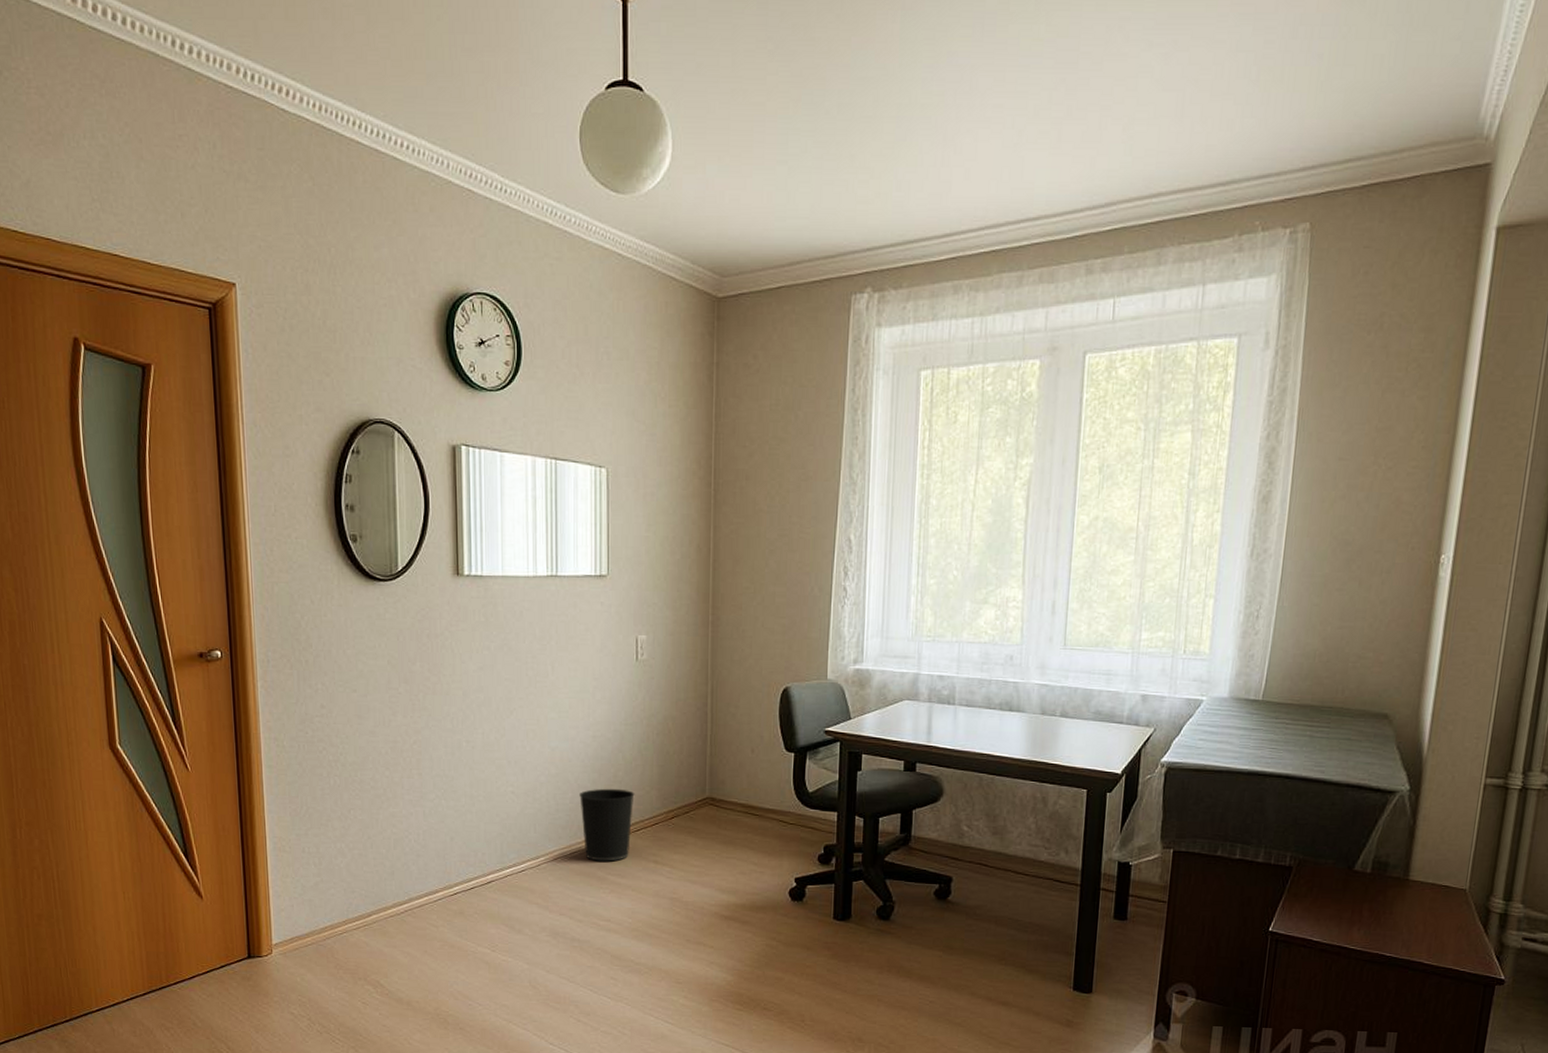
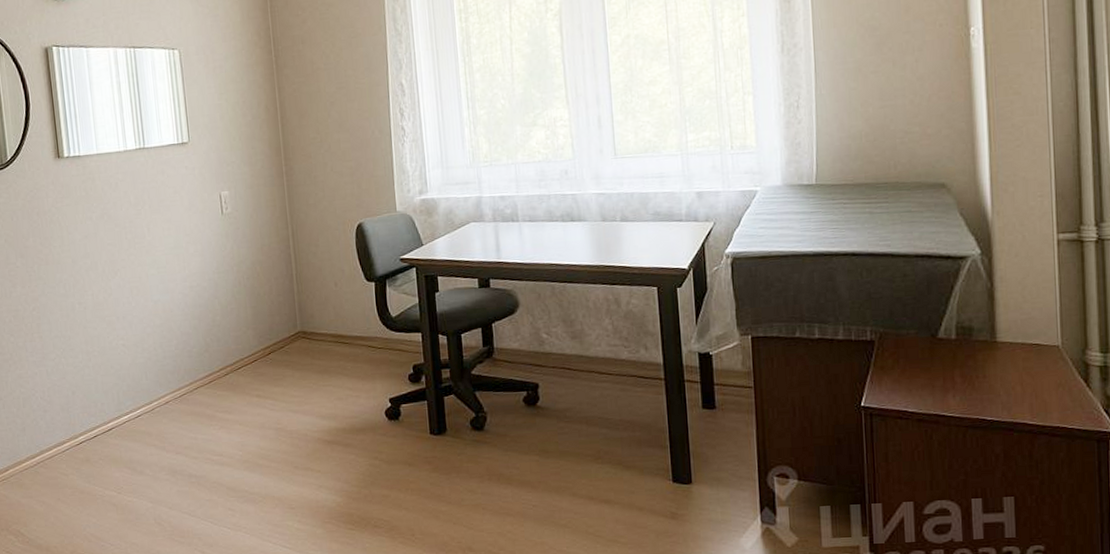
wastebasket: present [580,788,635,862] -> none [183,331,234,401]

